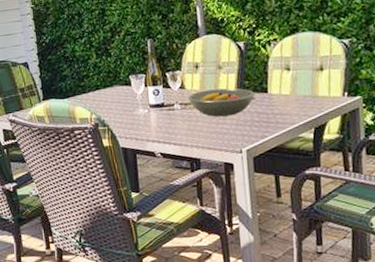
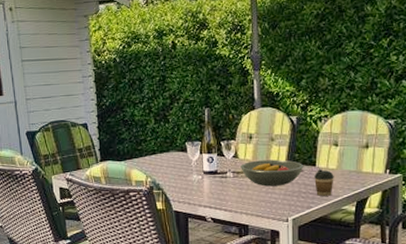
coffee cup: none [267,96,289,124] -> present [314,169,334,196]

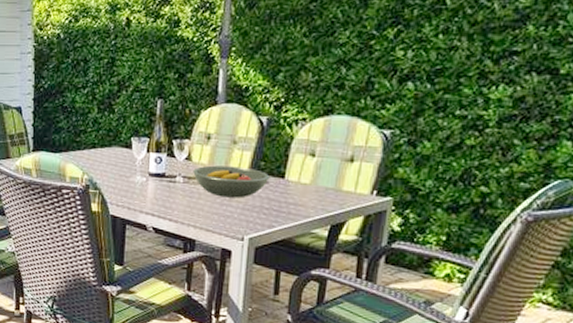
coffee cup: present [314,169,334,196] -> none [281,182,306,215]

